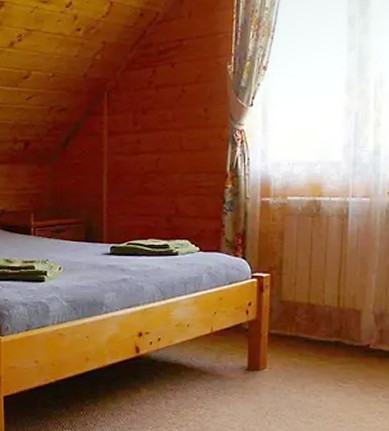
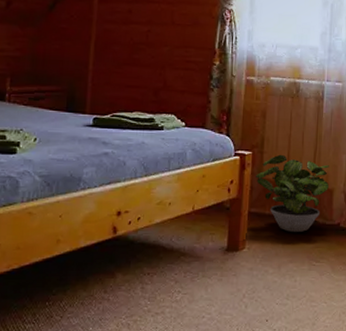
potted plant: none [275,275,356,354] -> present [256,154,329,233]

